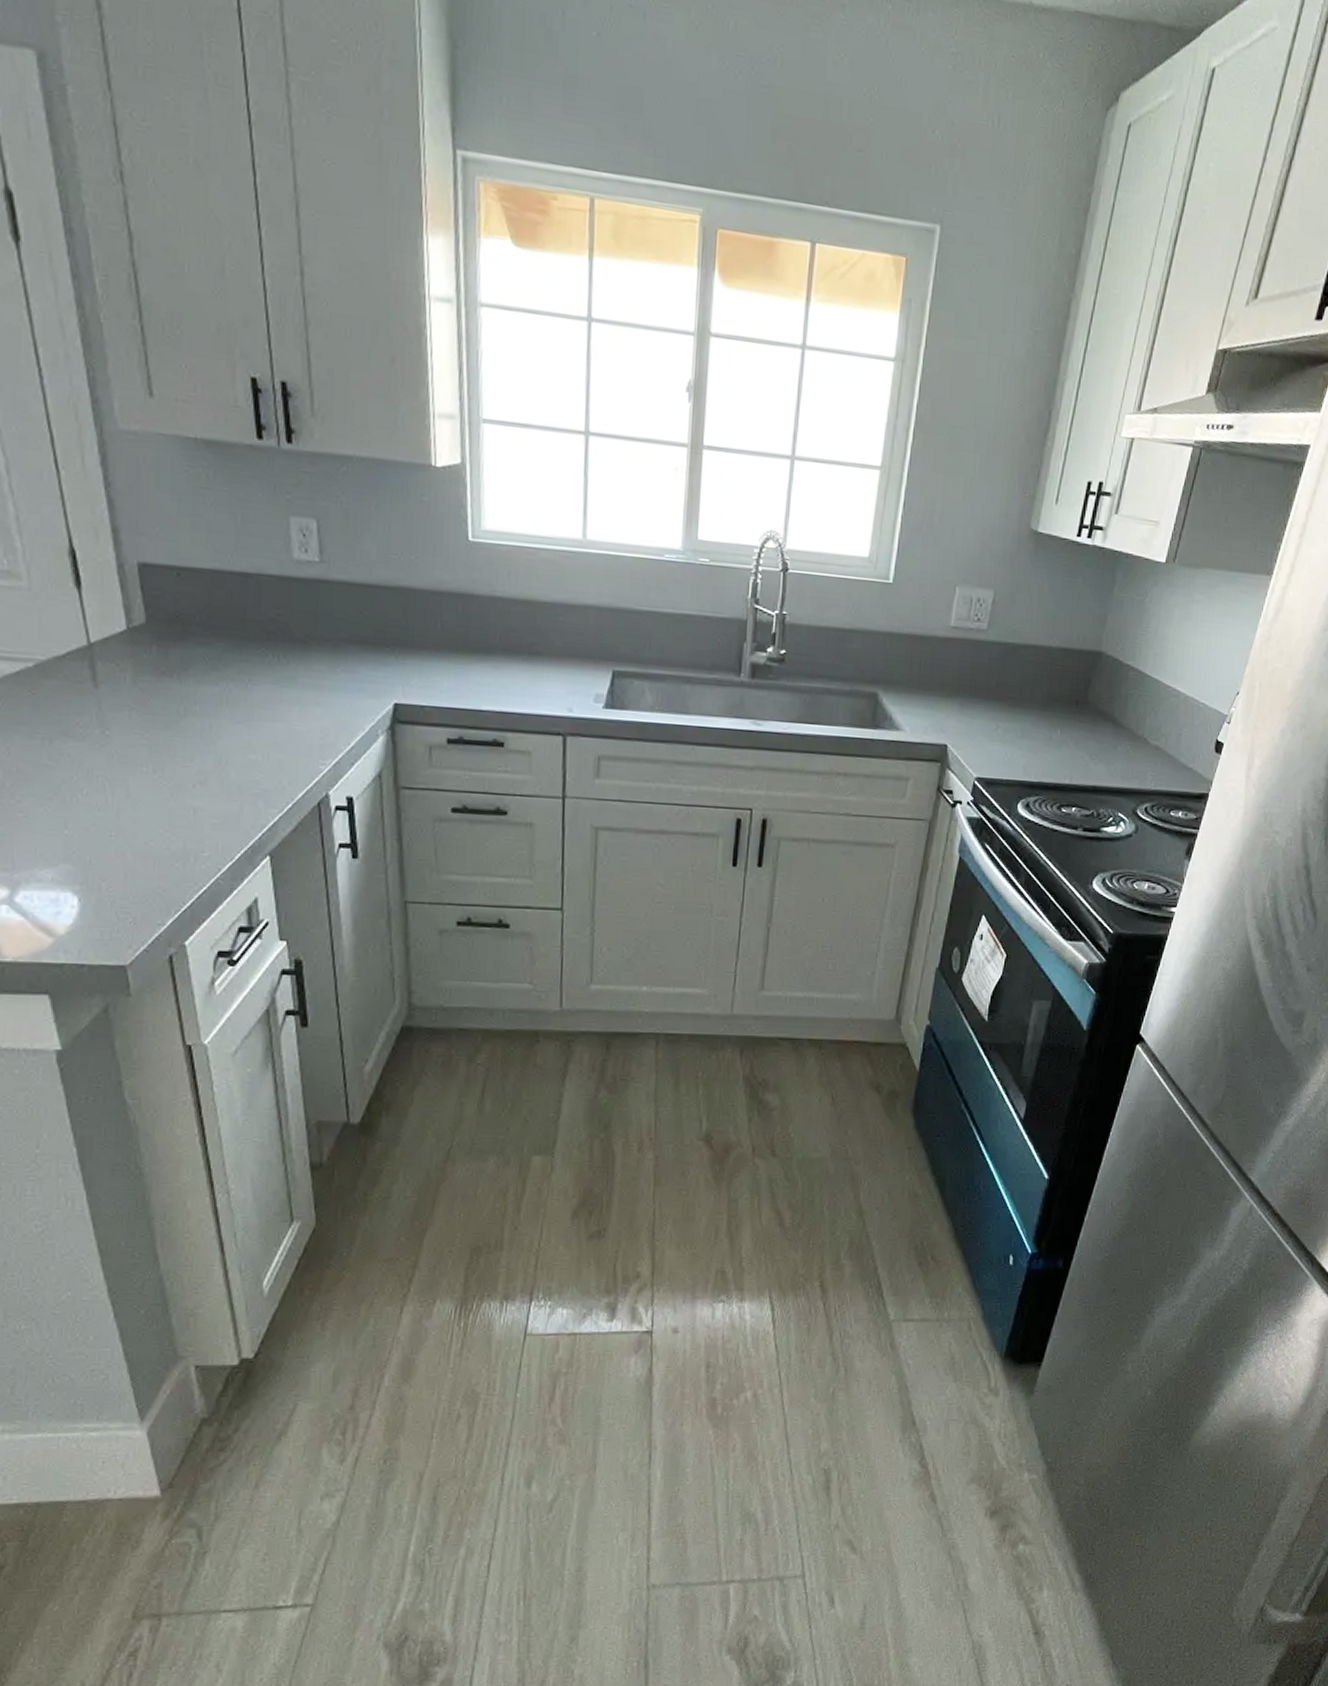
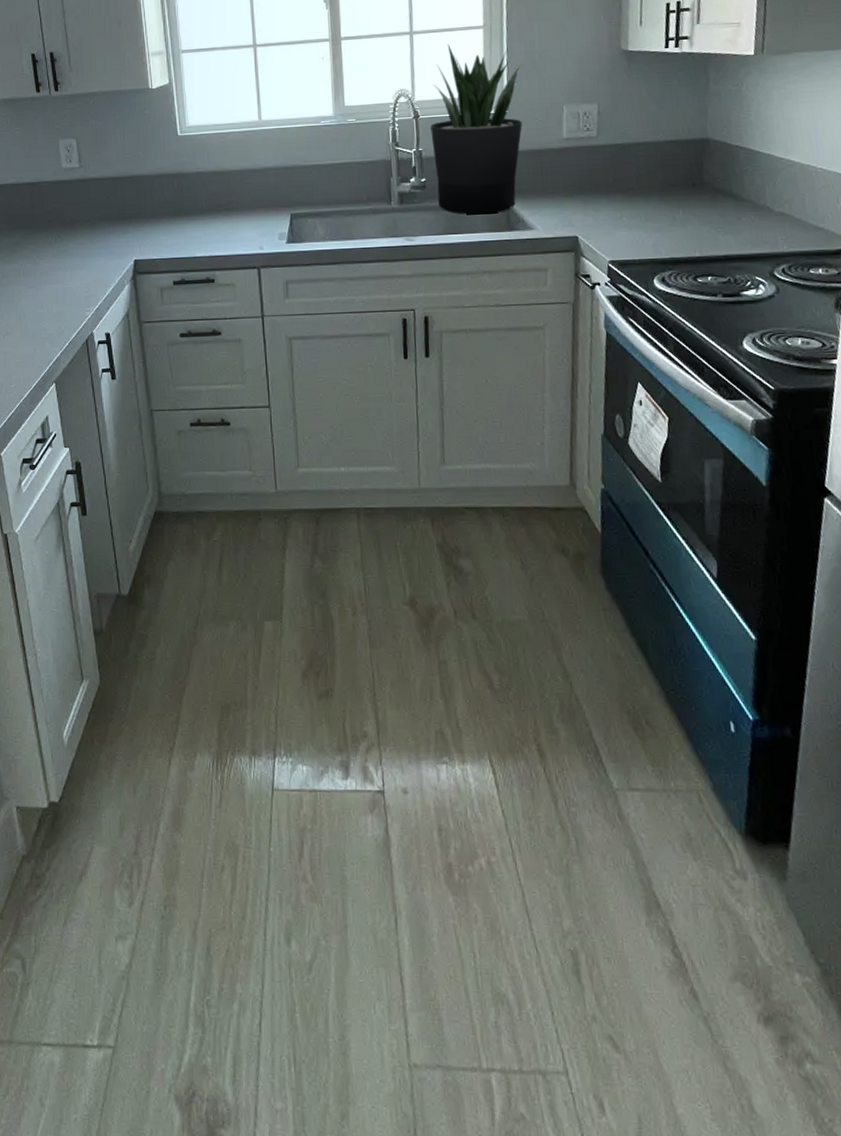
planter: none [797,482,918,705] -> present [430,44,522,215]

